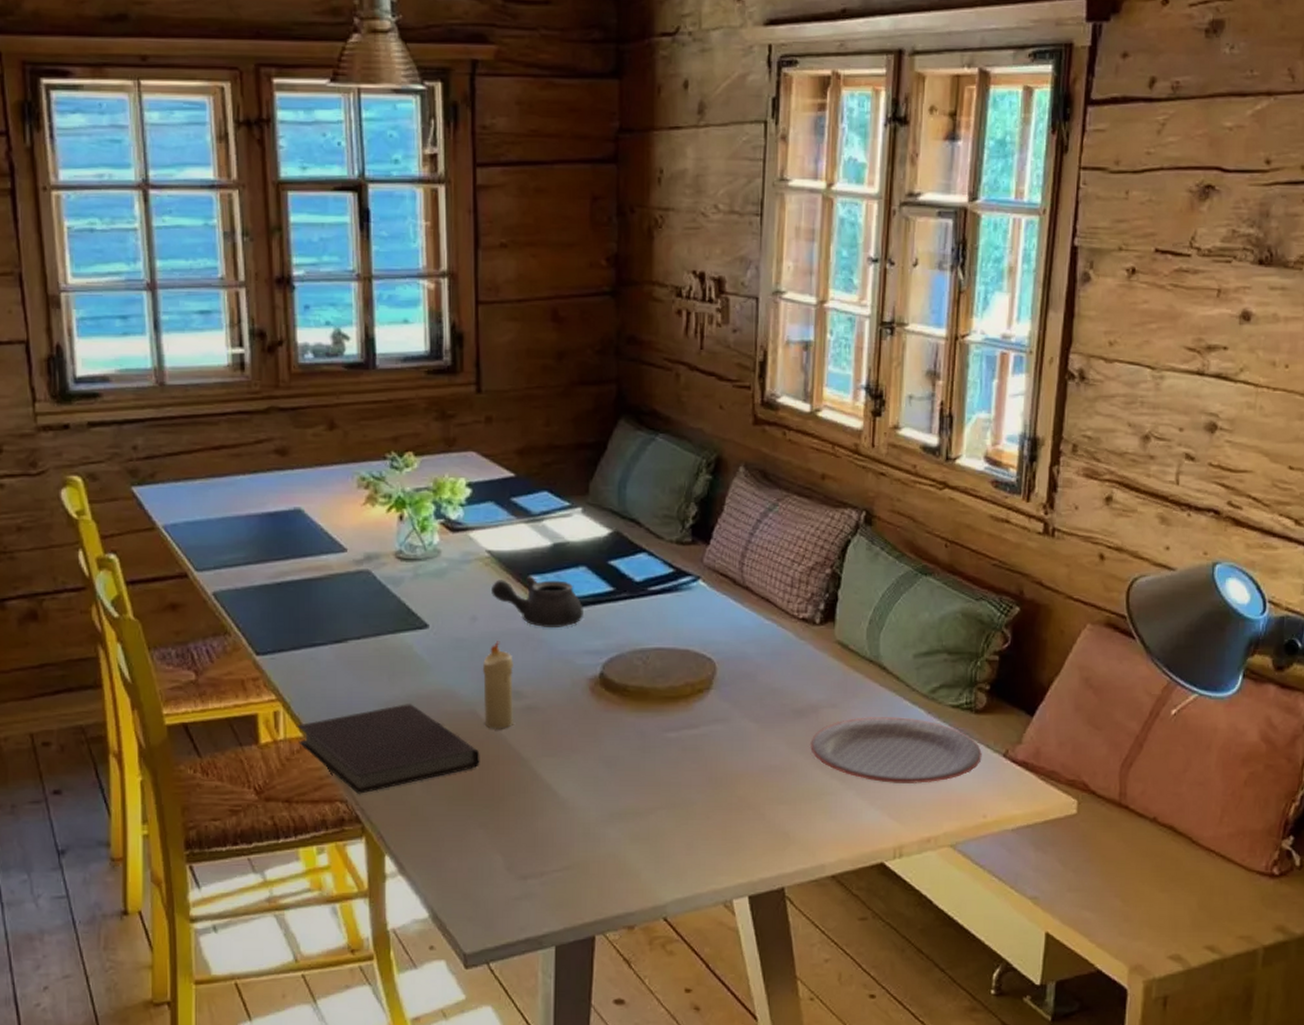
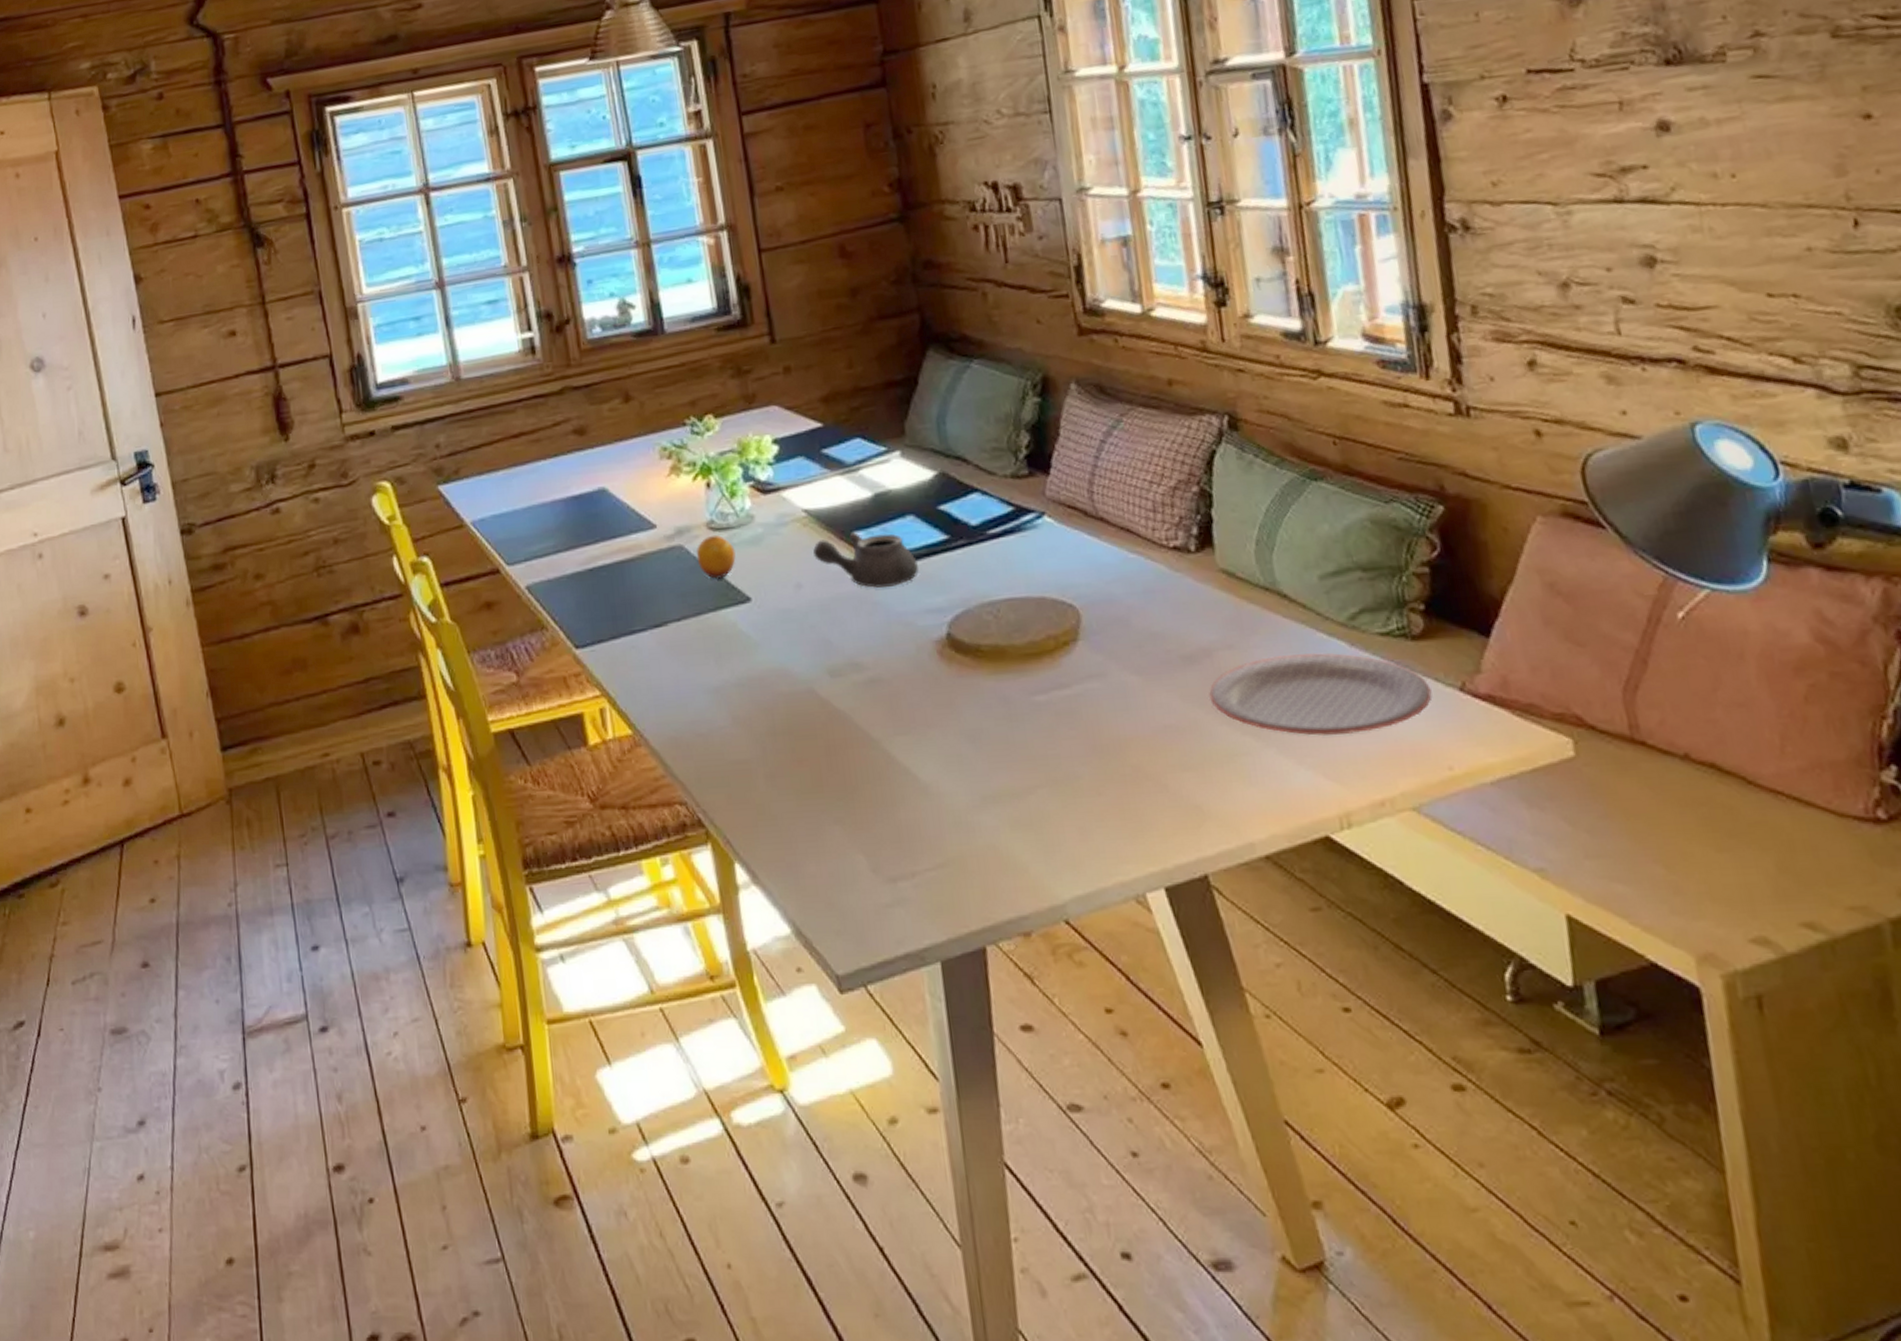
notebook: present [297,704,480,795] -> none [625,687,826,795]
fruit: none [382,564,419,605] -> present [696,534,736,579]
candle: present [482,641,514,730] -> none [814,608,858,710]

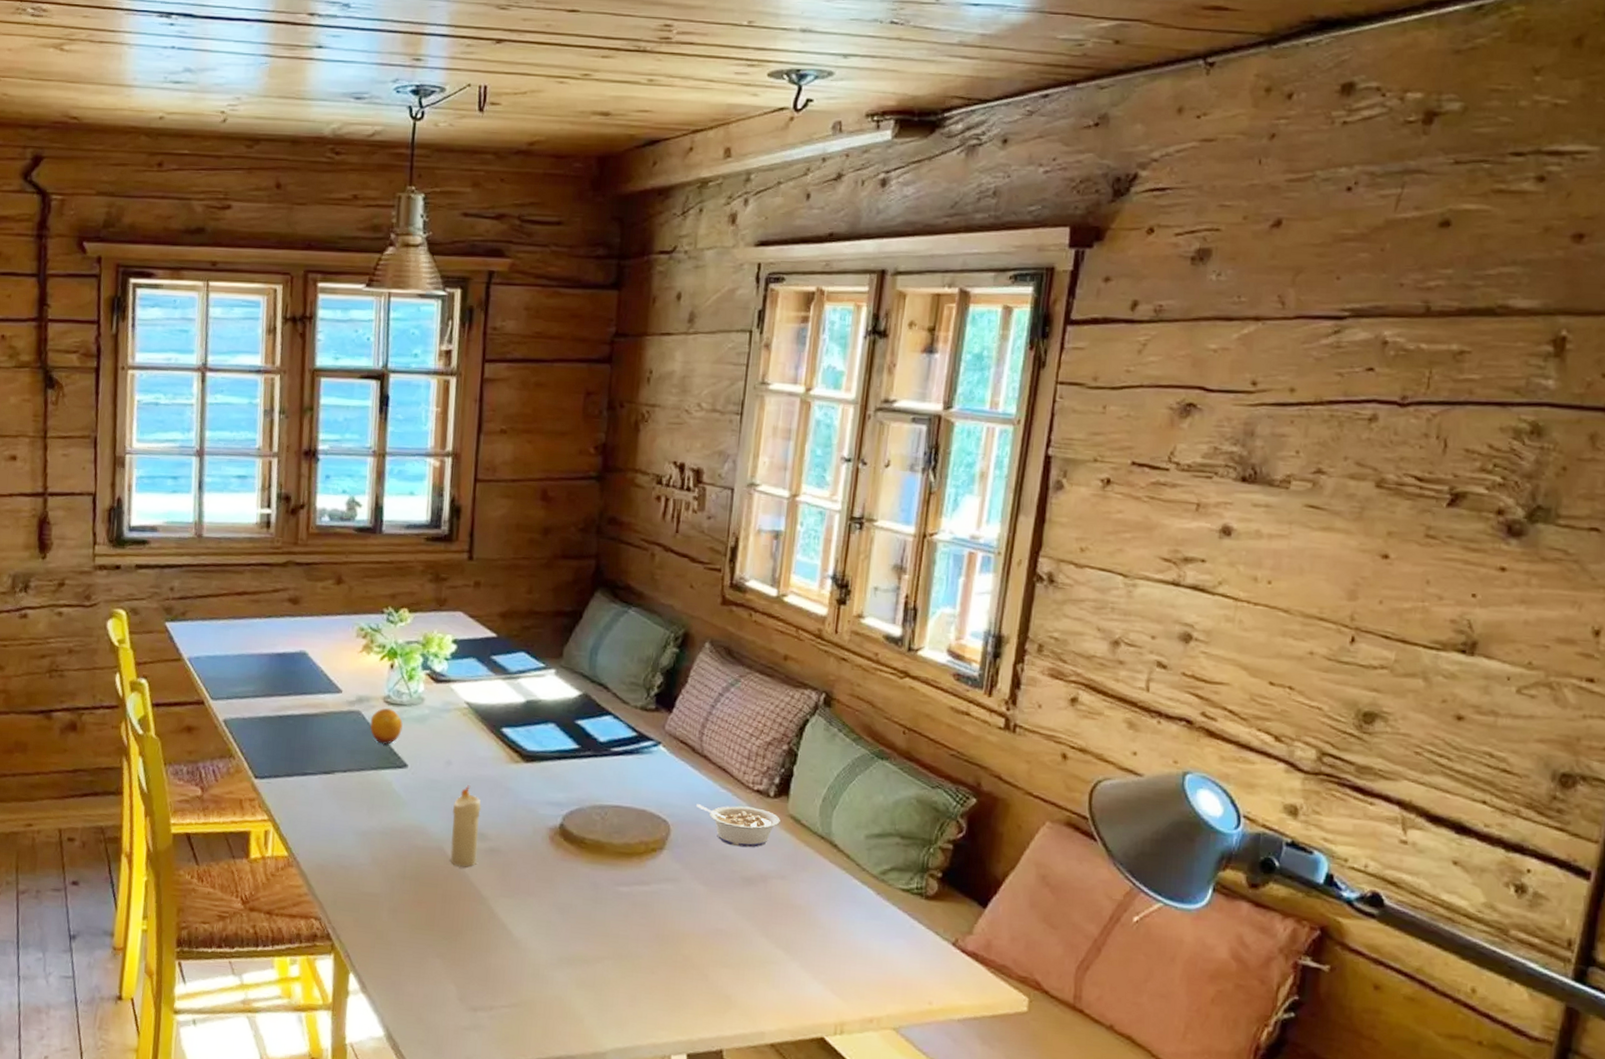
teapot: present [813,532,919,589] -> none [466,728,549,779]
candle: none [814,608,858,710] -> present [450,785,481,868]
legume: none [1105,568,1211,621] -> present [696,804,780,848]
plate: present [1209,653,1432,736] -> none [757,891,931,964]

